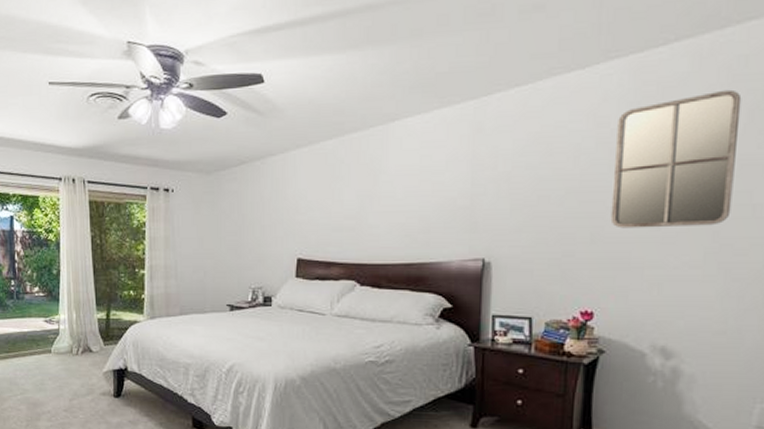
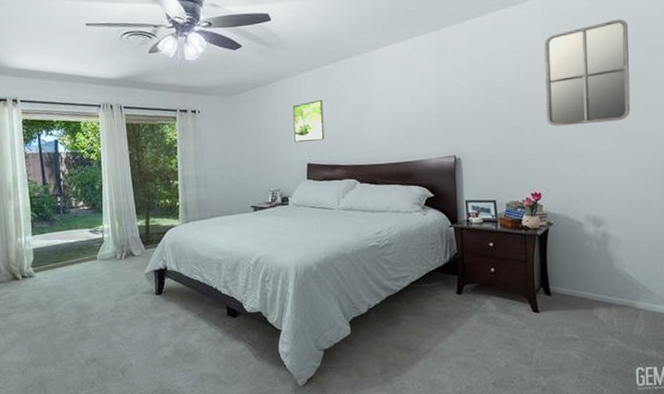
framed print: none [284,182,321,233] -> present [292,100,325,143]

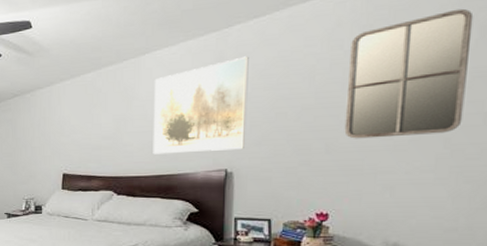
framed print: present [292,100,325,143] -> none [50,109,82,153]
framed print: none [388,53,468,143] -> present [153,56,249,155]

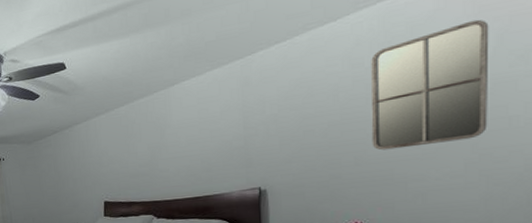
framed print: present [153,56,249,155] -> none [185,80,276,178]

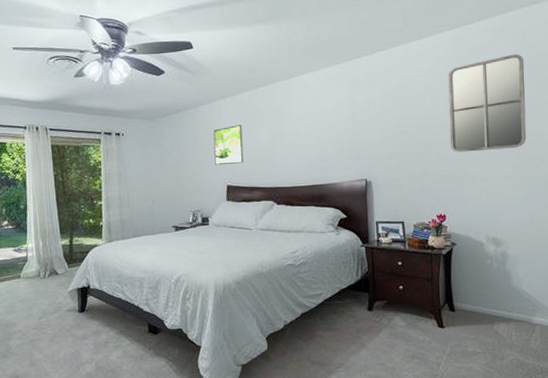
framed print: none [89,140,121,183] -> present [213,125,244,166]

